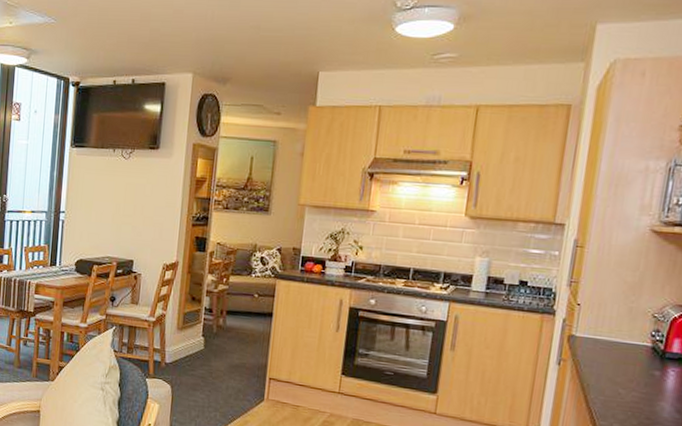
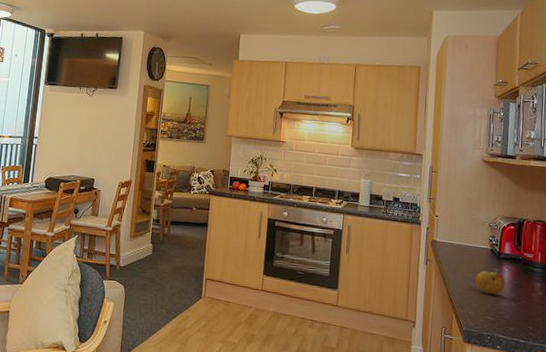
fruit: none [626,373,669,404] -> present [475,270,505,295]

